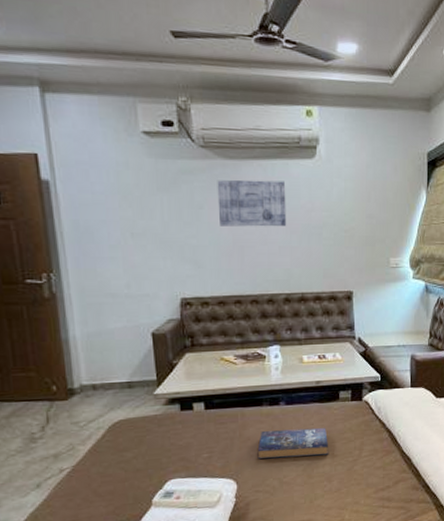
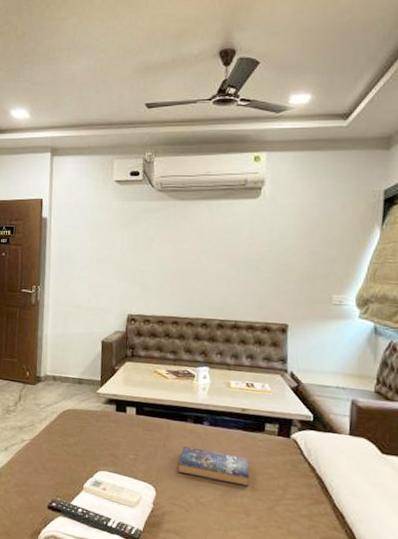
wall art: present [217,179,287,227] -> none [166,217,229,259]

